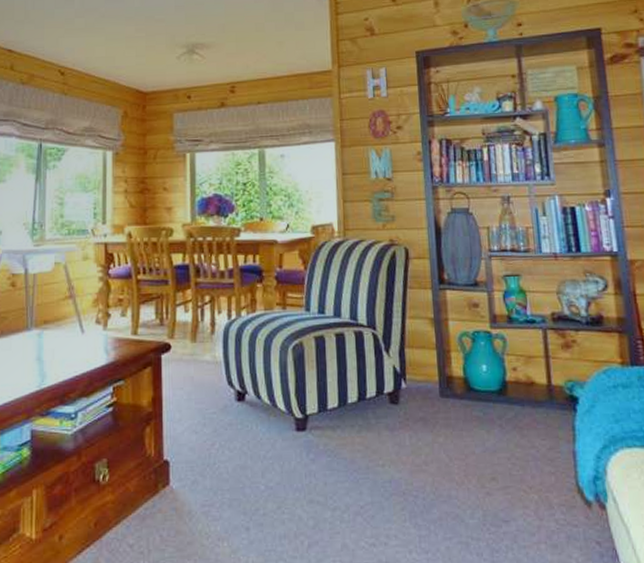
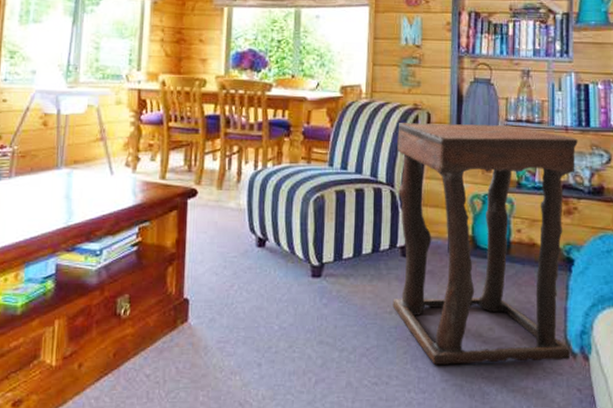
side table: none [375,256,584,521] -> present [392,123,578,365]

